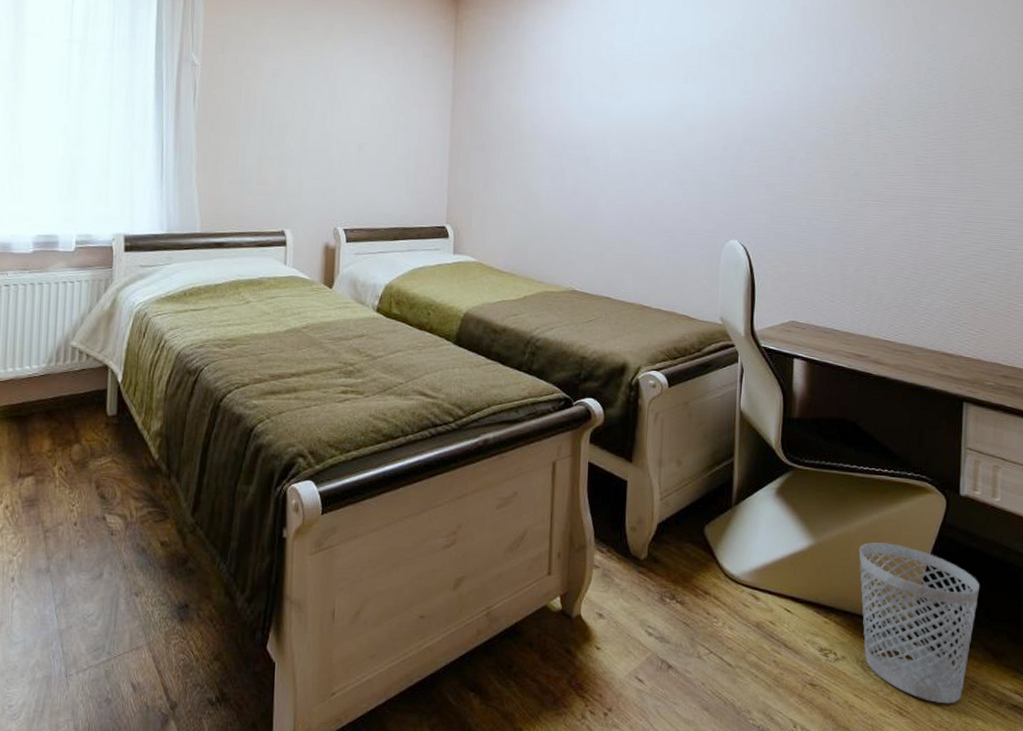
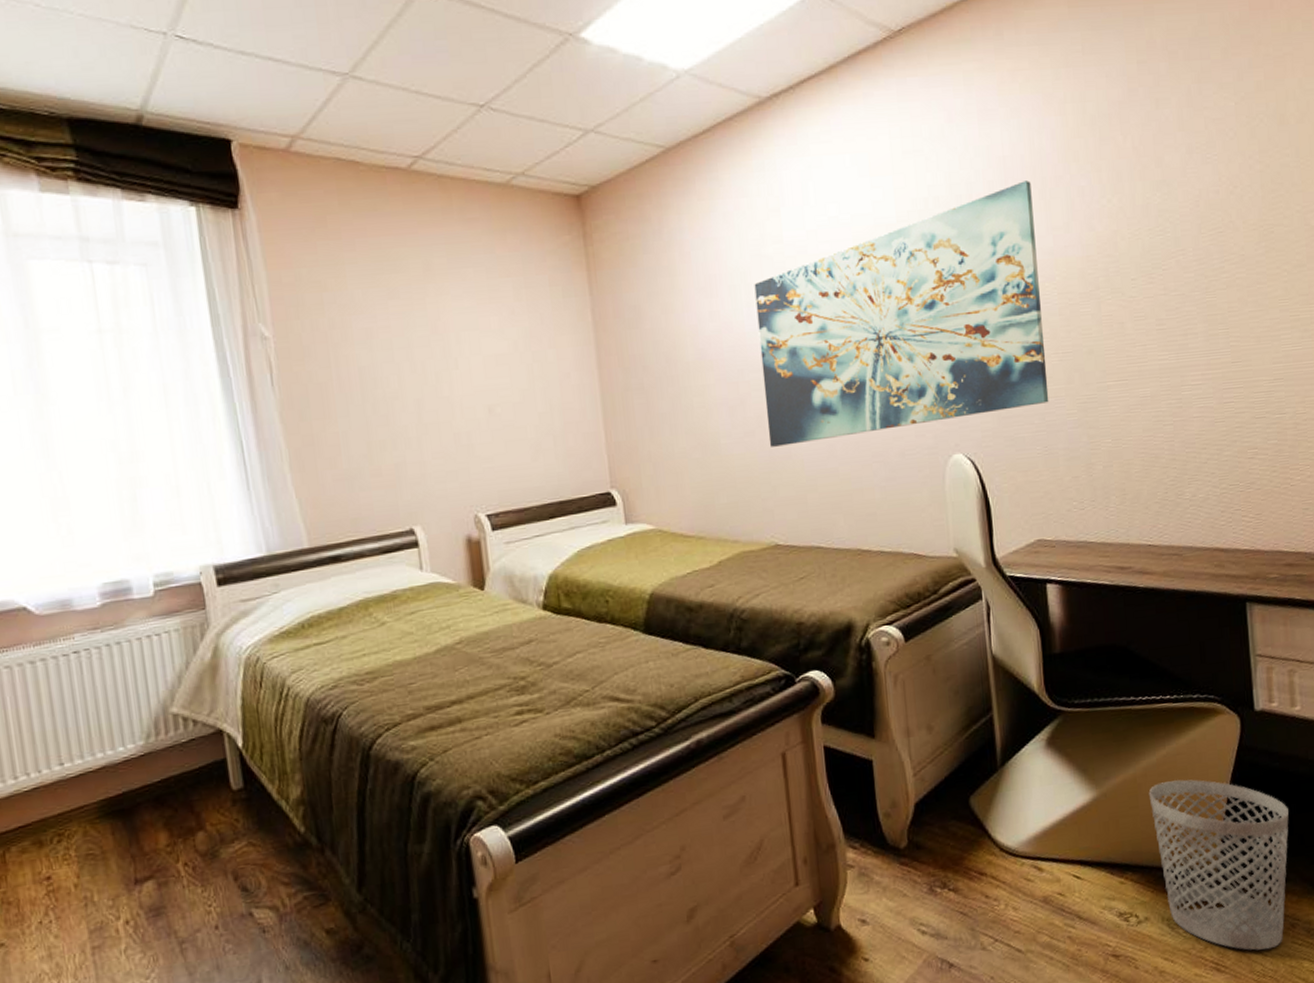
wall art: none [579,29,824,212] -> present [754,180,1049,447]

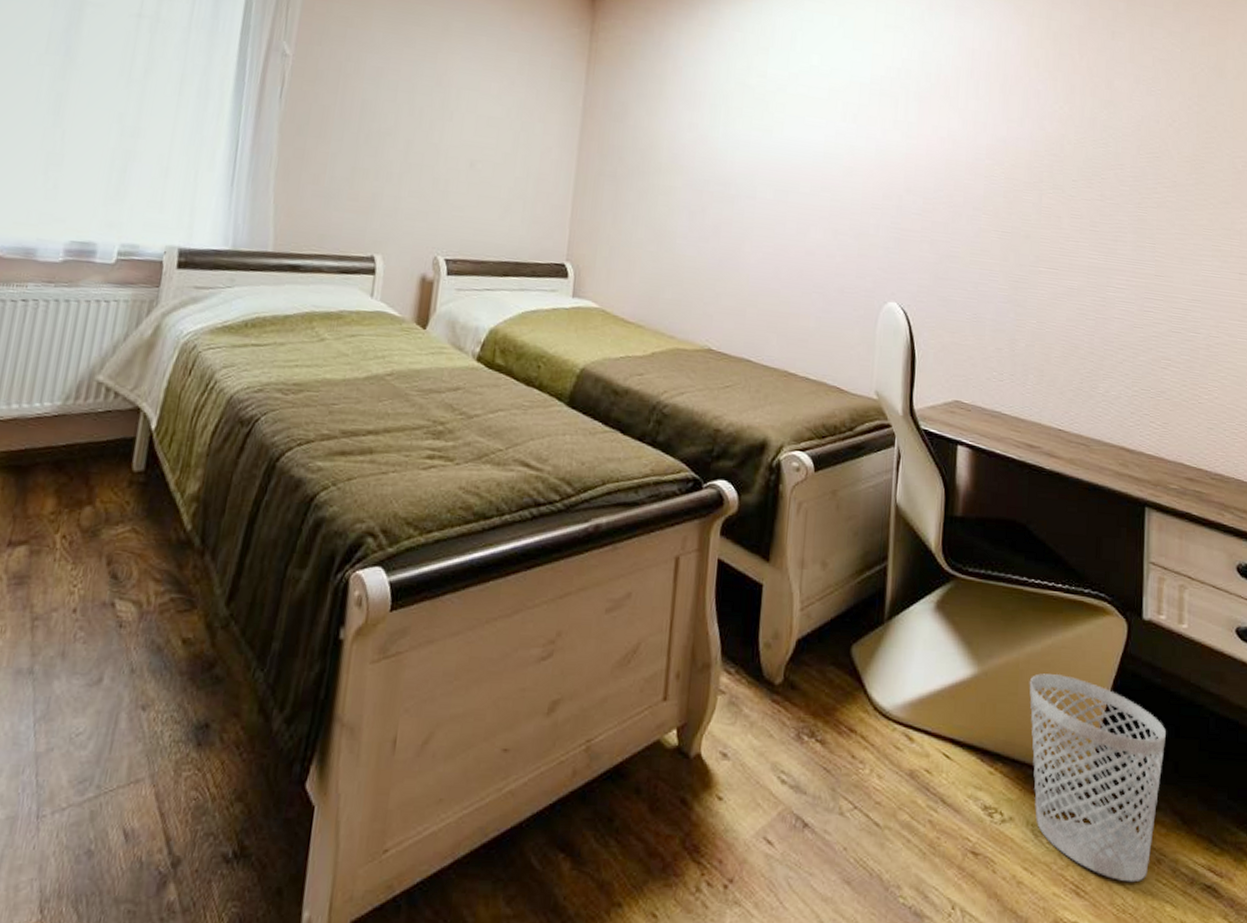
wall art: present [754,180,1049,447] -> none [720,73,994,274]

